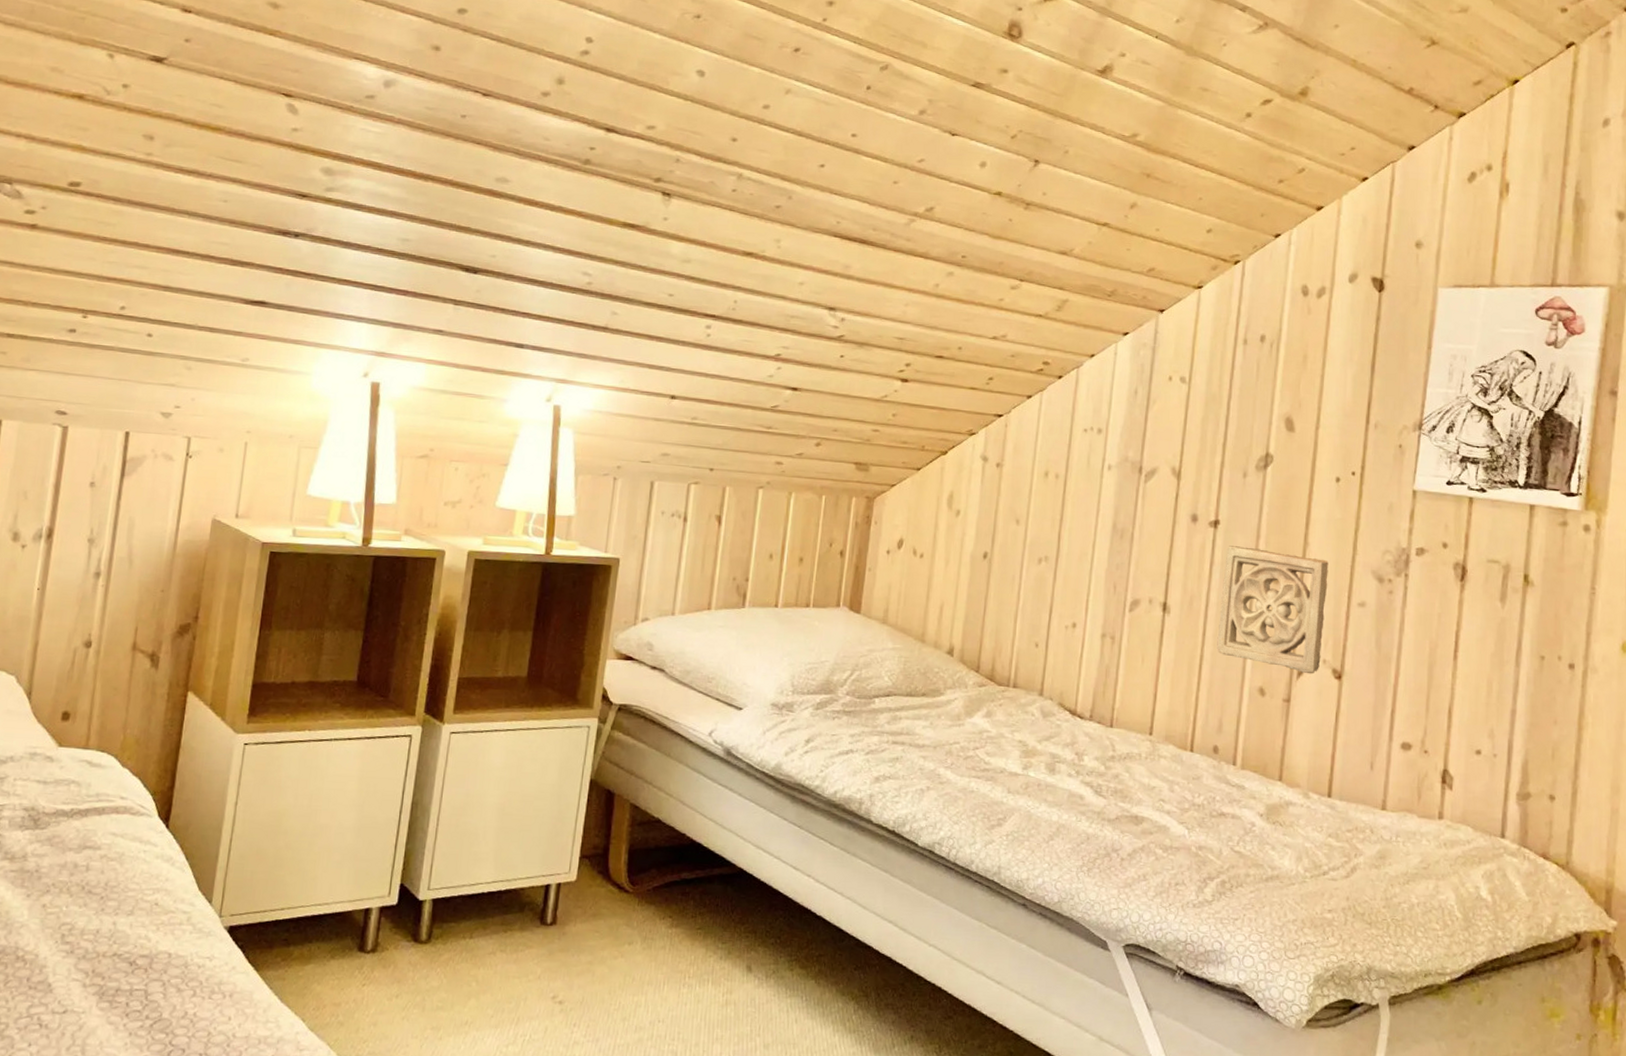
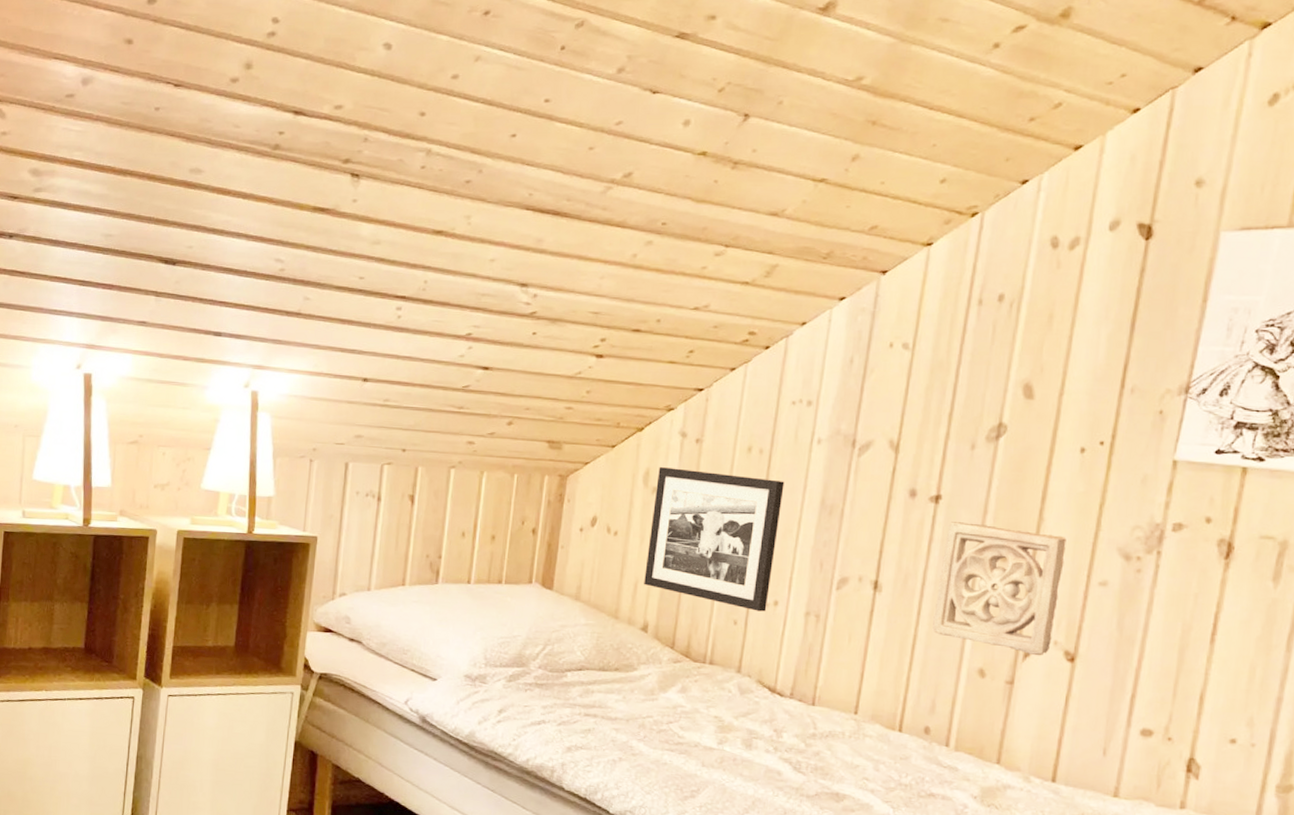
picture frame: none [949,490,1079,634] -> present [644,467,785,612]

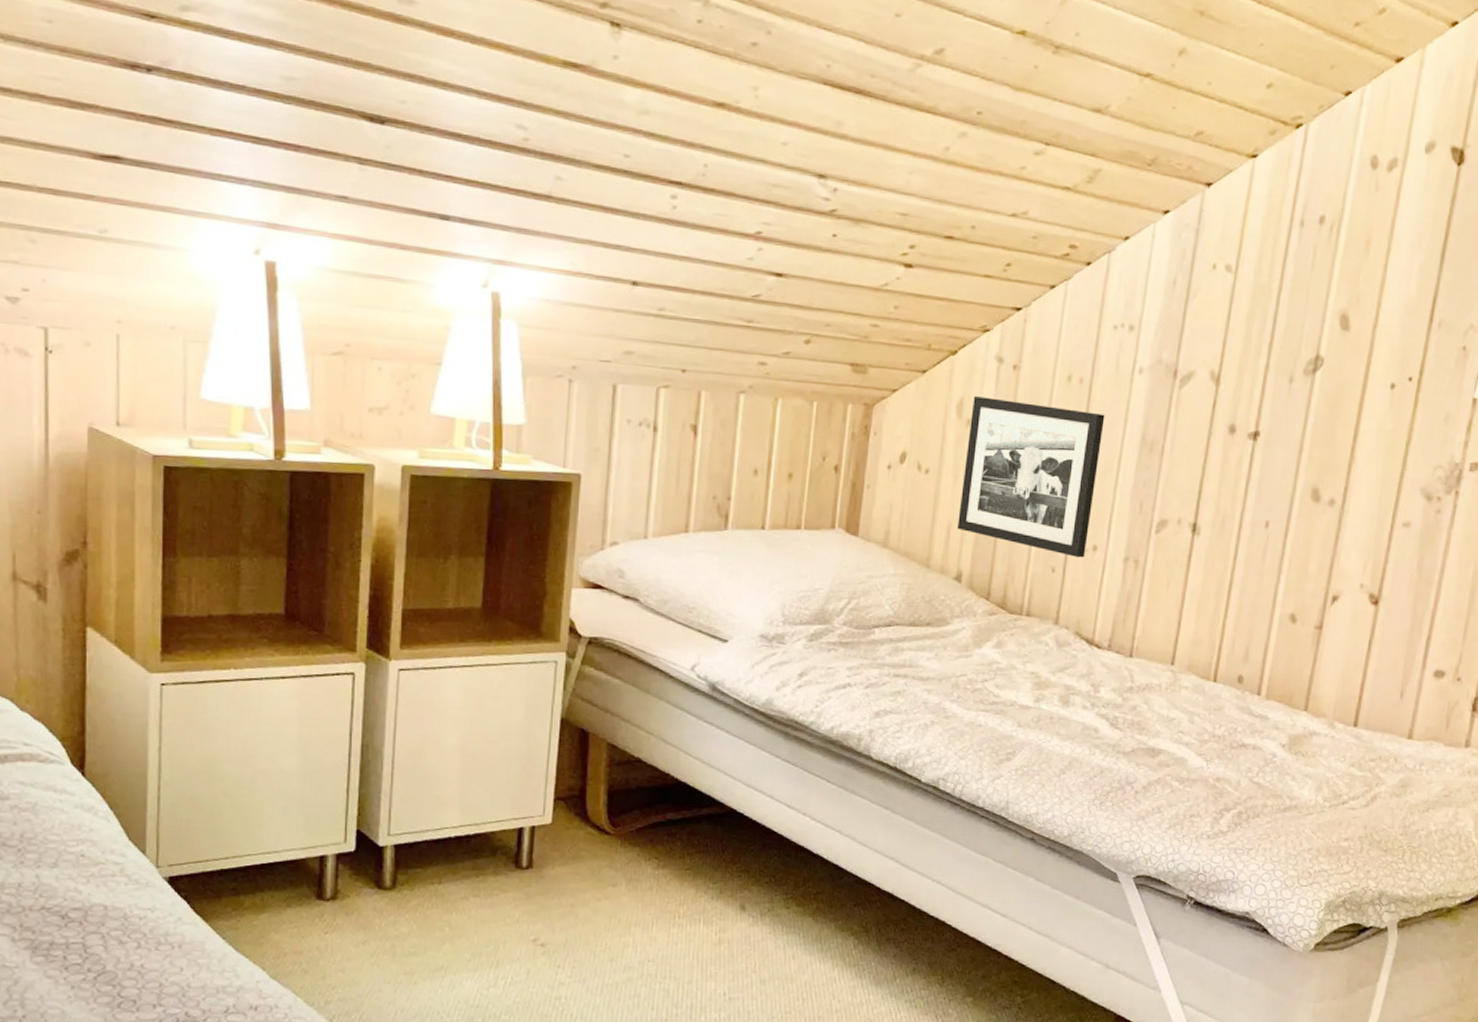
wall ornament: present [933,522,1067,656] -> none [1248,460,1375,600]

